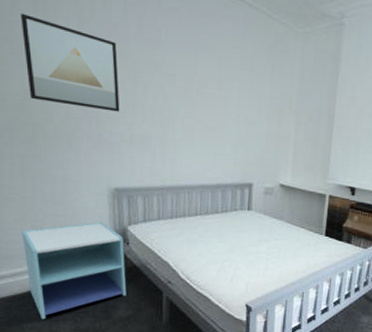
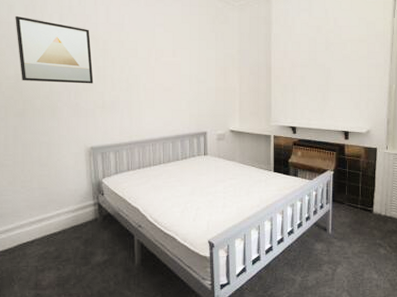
nightstand: present [21,222,127,320] -> none [13,177,103,270]

